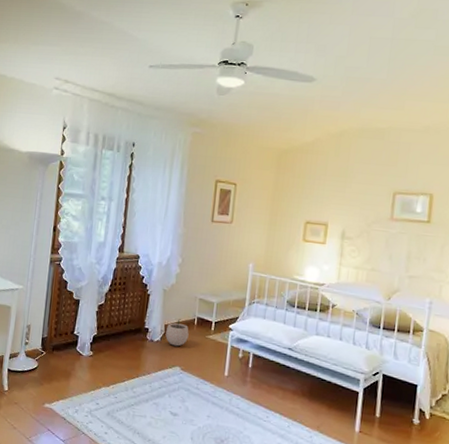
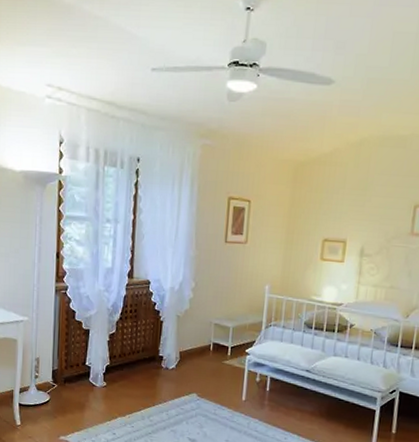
plant pot: present [165,319,189,347] -> none [181,345,205,373]

